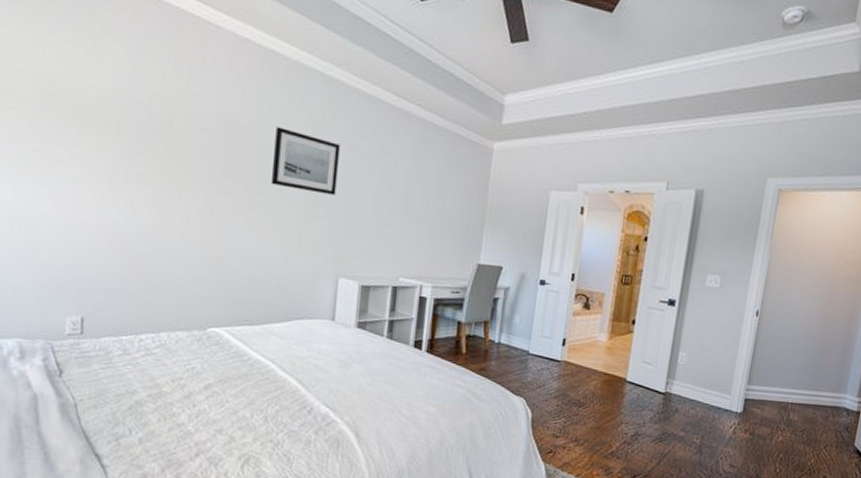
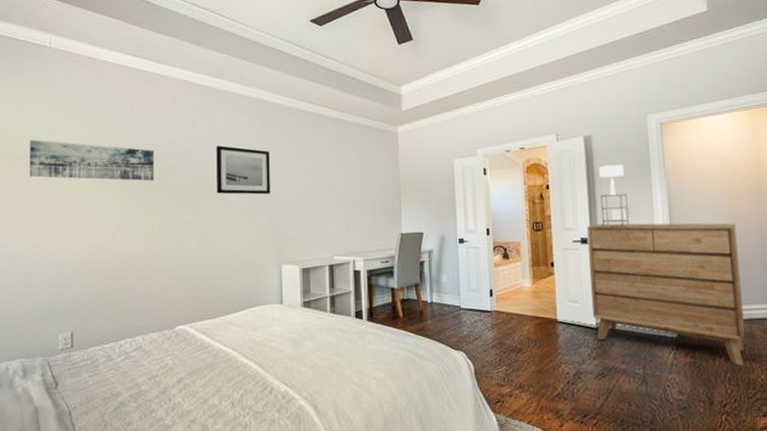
wall art: none [36,76,199,155] -> present [29,139,155,181]
dresser: none [662,287,827,448] -> present [586,223,745,365]
table lamp: none [693,225,730,295] -> present [599,165,629,227]

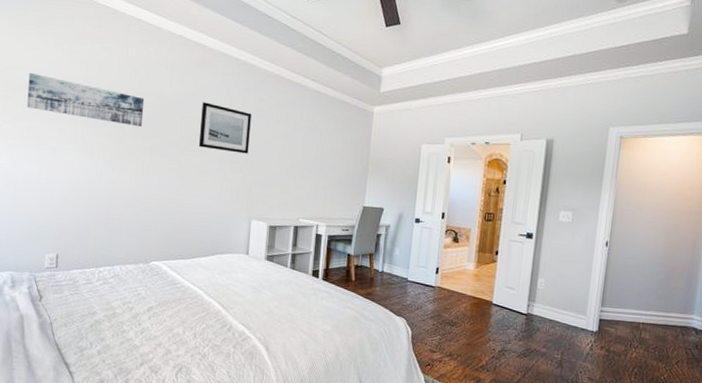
dresser: present [586,223,745,365] -> none [524,222,671,363]
table lamp: present [599,165,629,227] -> none [548,169,579,228]

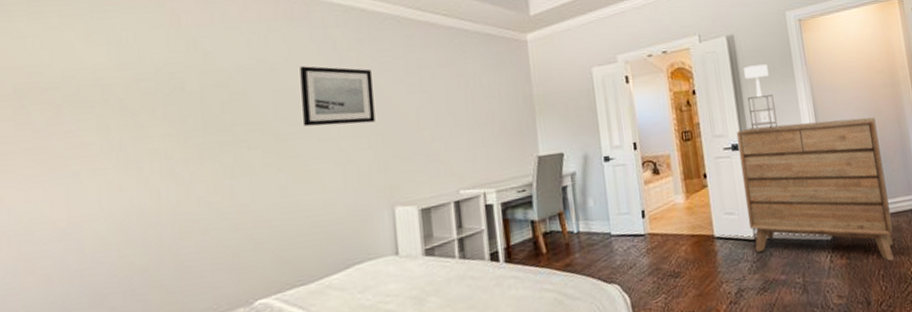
wall art: present [27,72,145,126] -> none [20,70,215,123]
dresser: none [524,222,671,363] -> present [736,117,895,261]
table lamp: none [548,169,579,228] -> present [744,64,778,131]

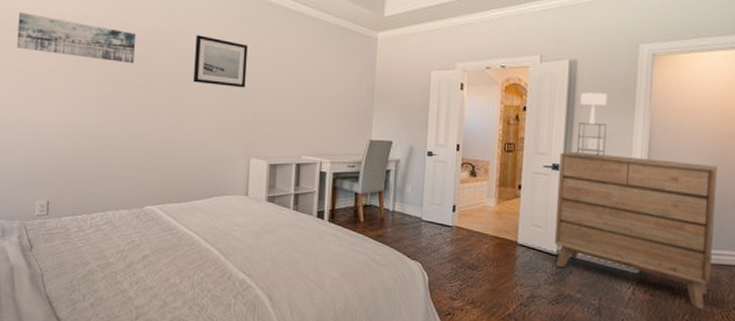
wall art: none [20,70,215,123] -> present [17,12,136,63]

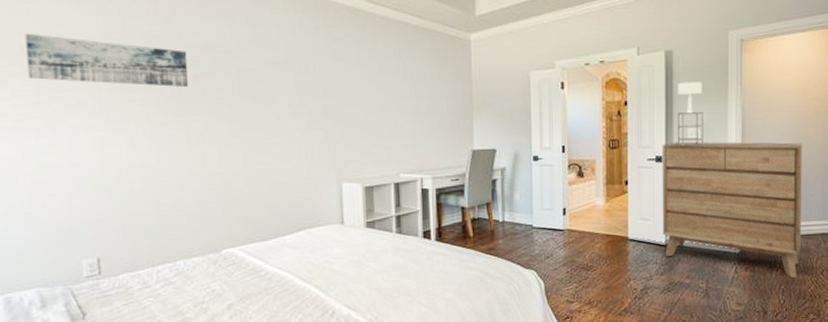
wall art: present [194,35,248,88] -> none [262,48,328,106]

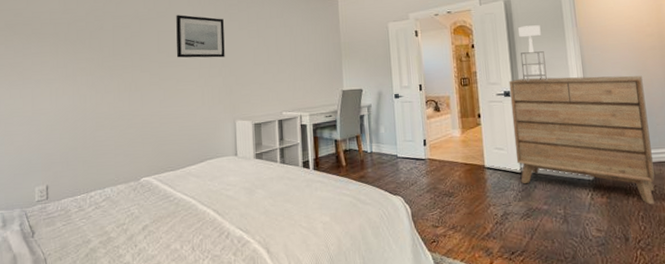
wall art: present [25,33,189,87] -> none [9,12,121,48]
wall art: none [262,48,328,106] -> present [176,15,225,58]

